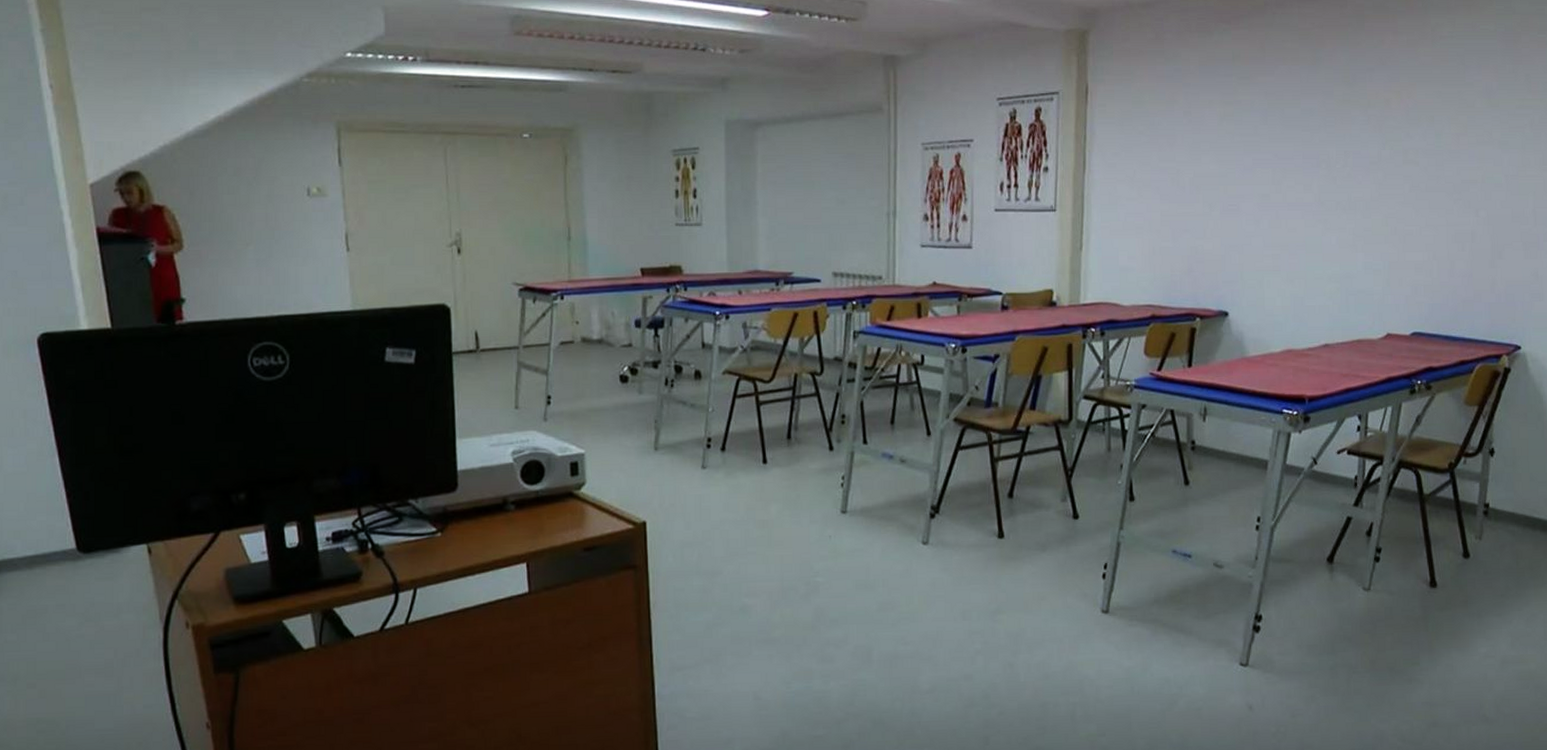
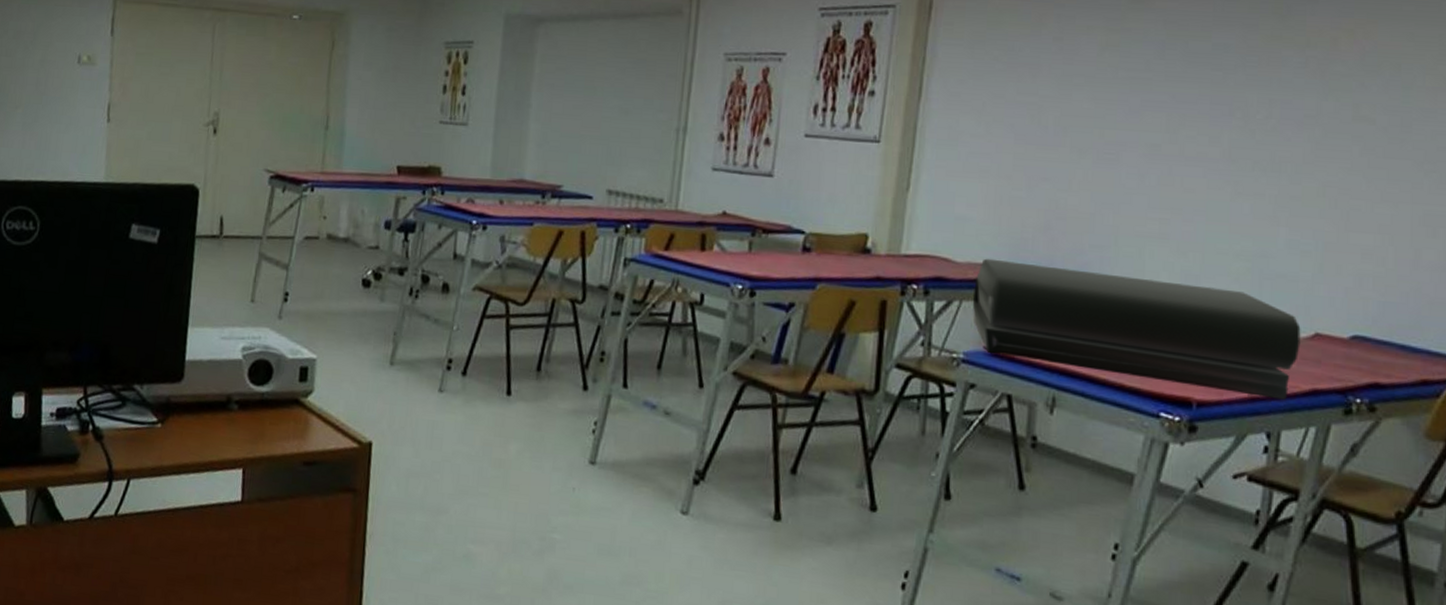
towel: none [1138,300,1378,388] -> present [972,258,1301,400]

